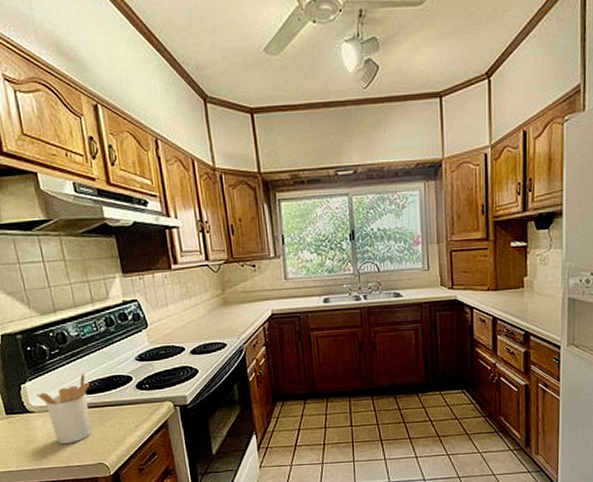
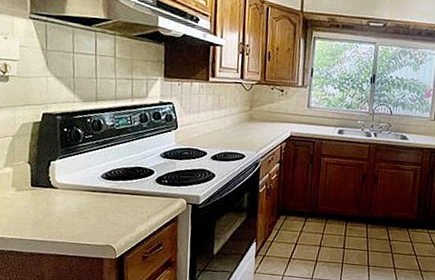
utensil holder: present [36,373,91,444] -> none [63,160,114,223]

